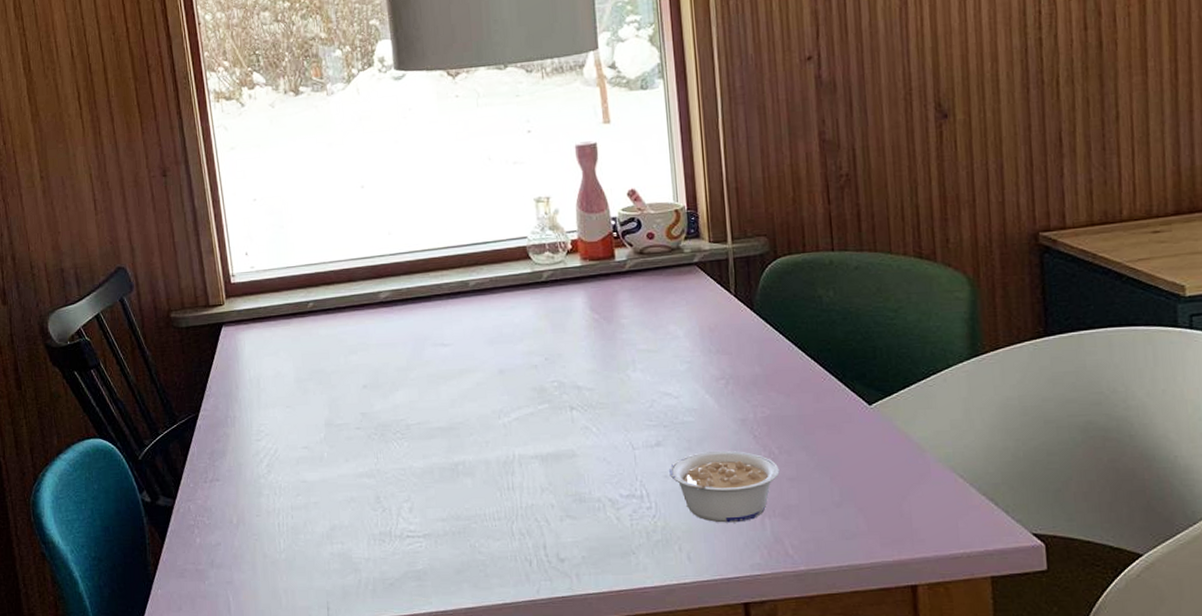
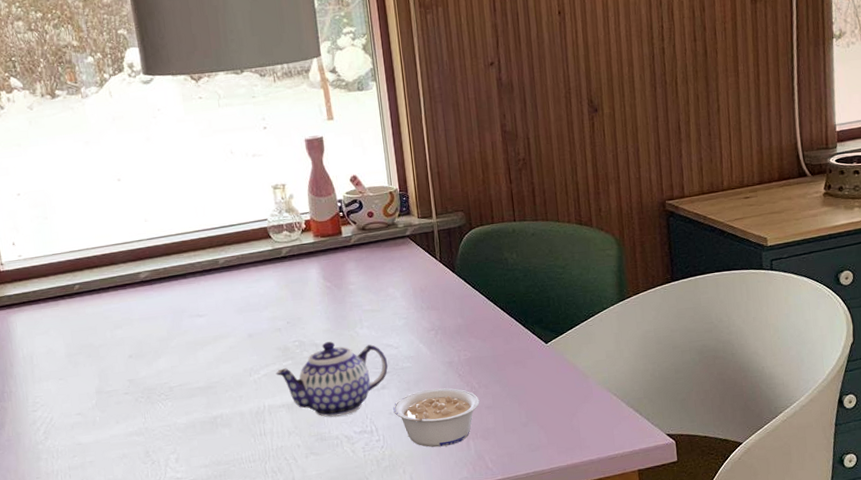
teapot: none [529,385,666,475] -> present [275,341,389,417]

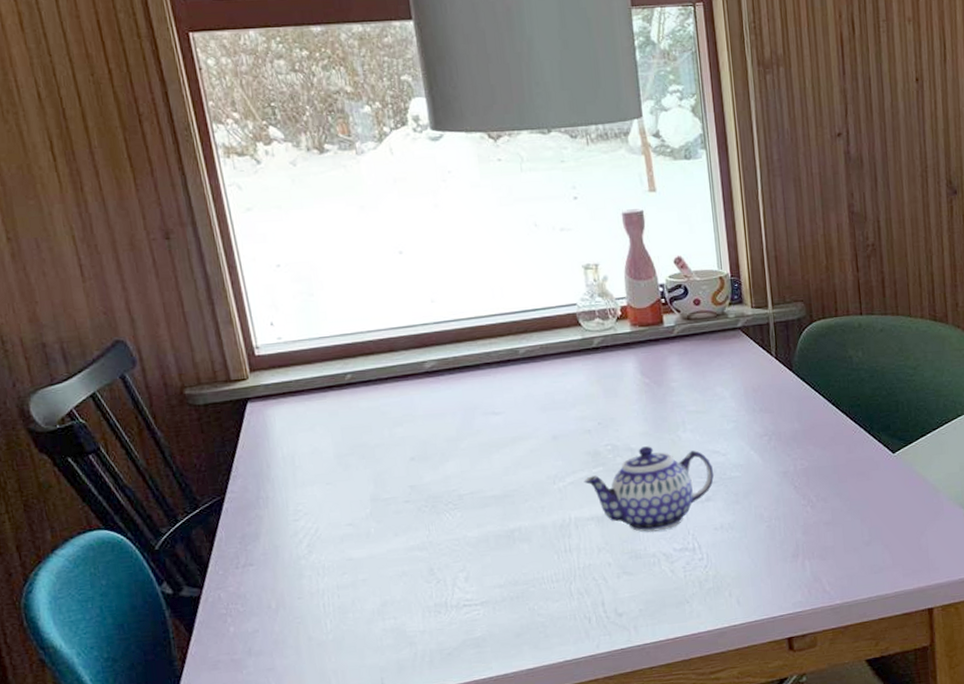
legume: present [393,388,480,448] -> none [719,501,817,568]

